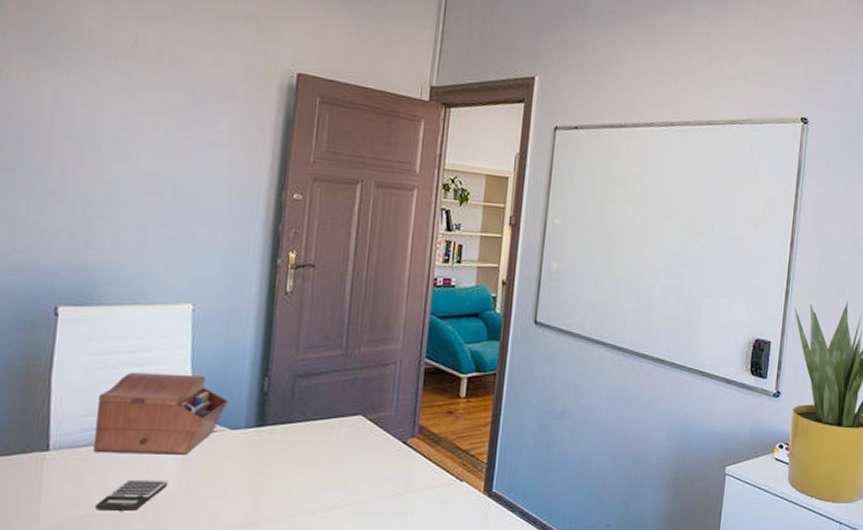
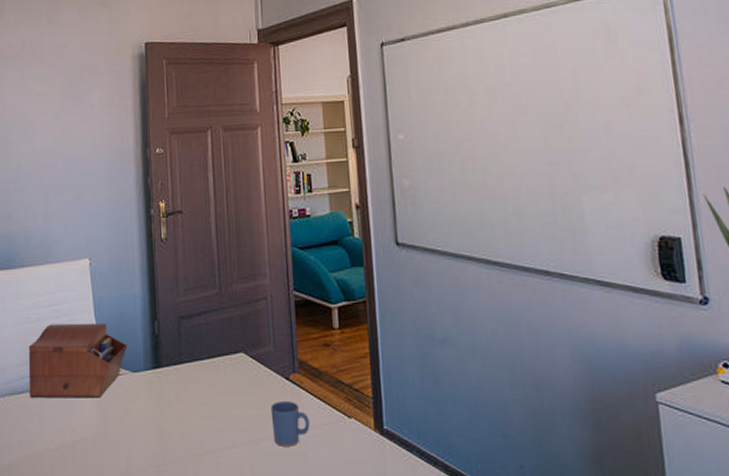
calculator: present [96,479,168,511] -> none [36,422,89,452]
mug: none [381,464,421,507] -> present [270,401,310,446]

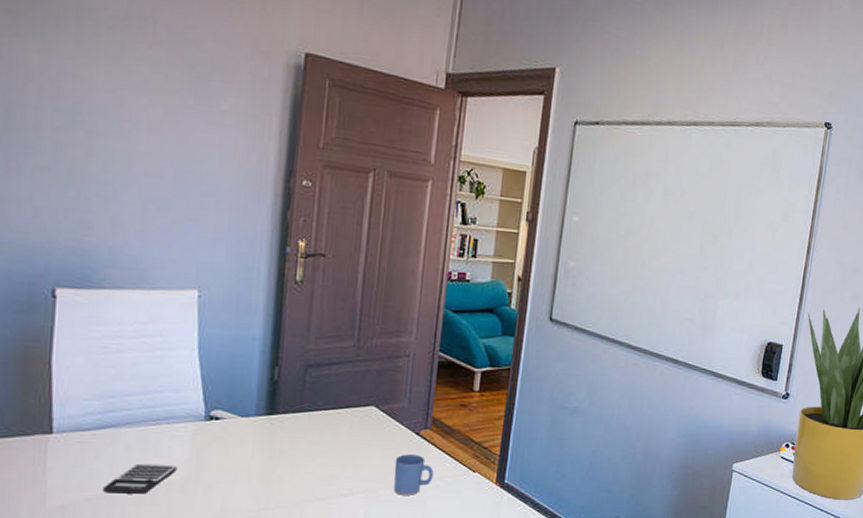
sewing box: present [28,323,128,399] -> none [98,357,238,441]
calculator: none [36,422,89,452] -> present [103,463,178,494]

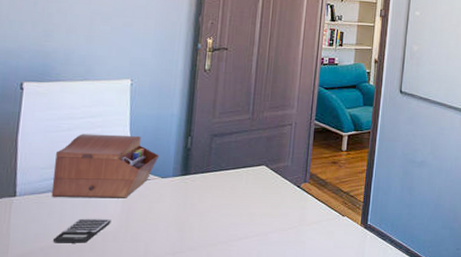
sewing box: none [98,357,238,441] -> present [51,134,160,198]
mug: present [394,454,434,495] -> none [280,204,312,237]

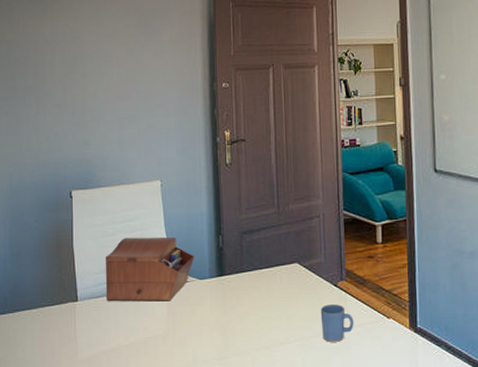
calculator: present [53,218,112,243] -> none [113,322,160,347]
mug: none [280,204,312,237] -> present [320,304,354,342]

